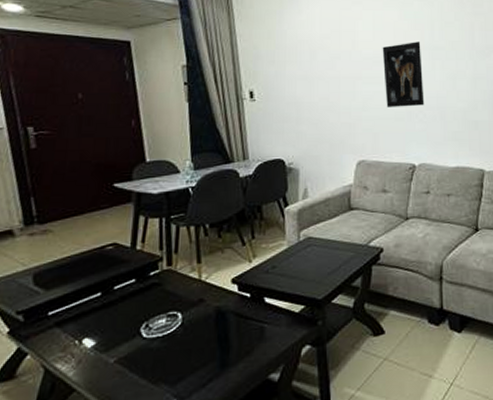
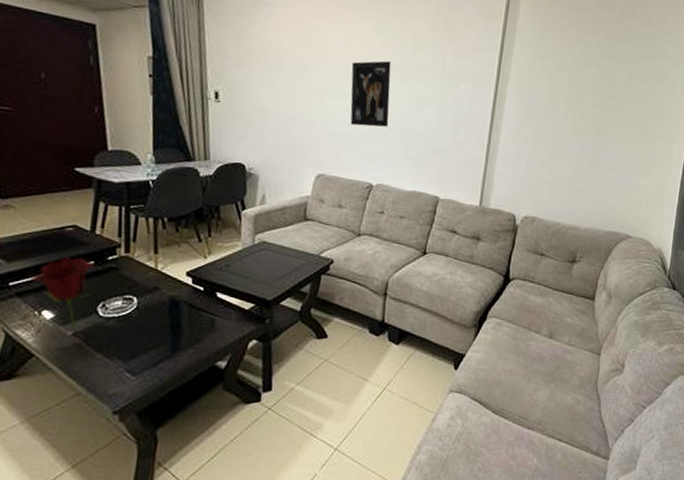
flower: none [71,276,136,357] -> present [31,257,94,330]

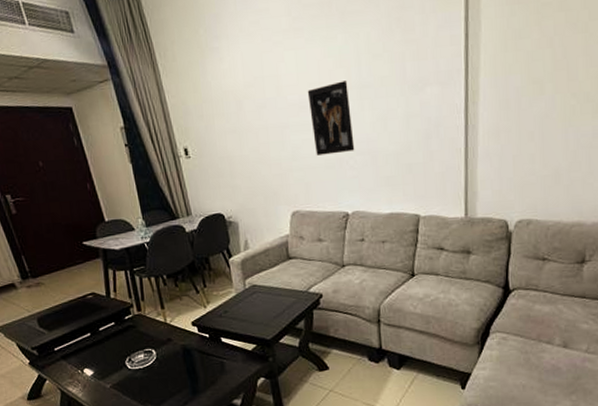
flower: present [31,257,94,330] -> none [69,320,118,383]

